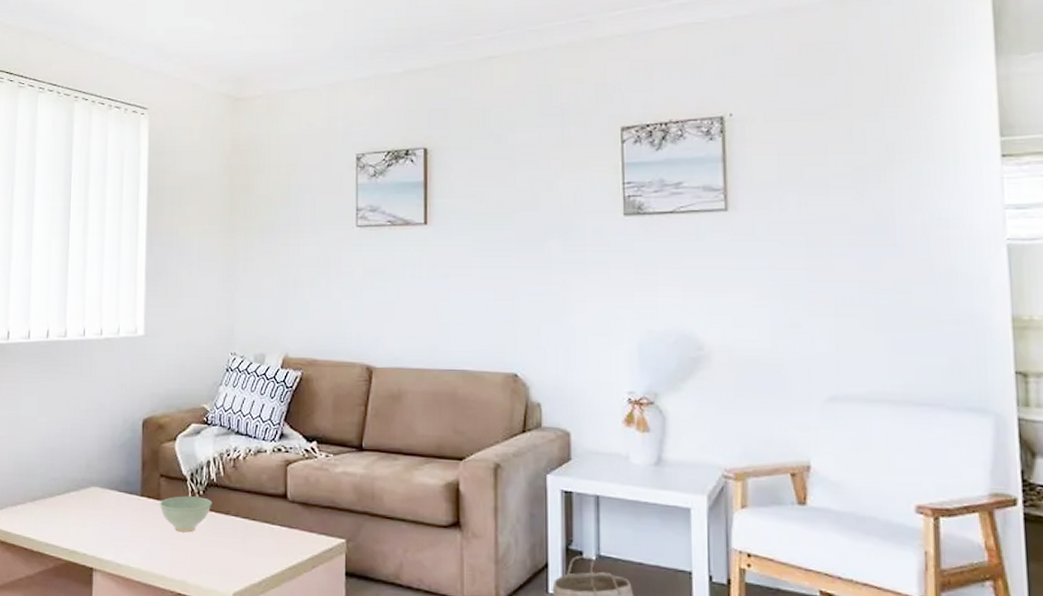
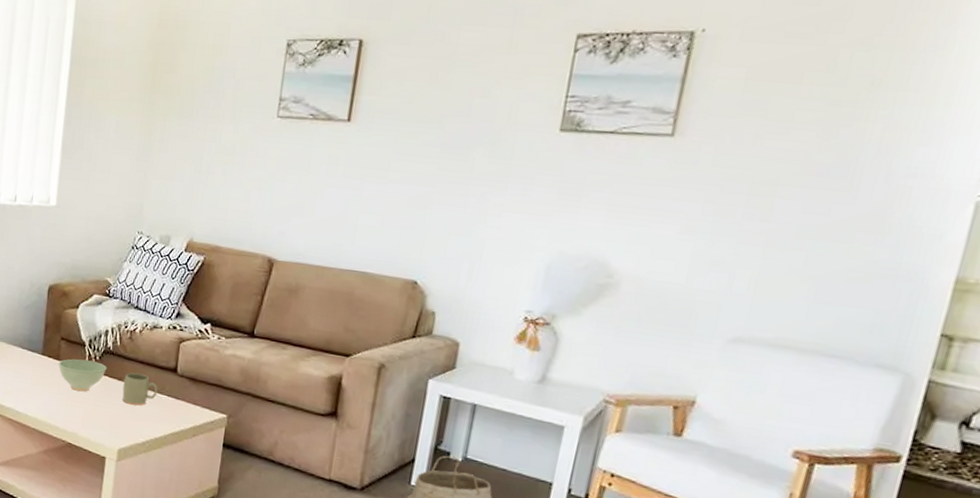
mug: none [231,504,269,541] -> present [122,372,158,406]

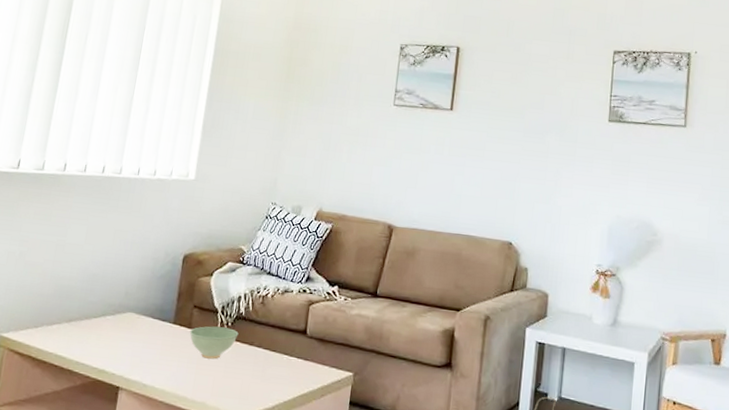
mug: present [122,372,158,406] -> none [252,337,288,370]

